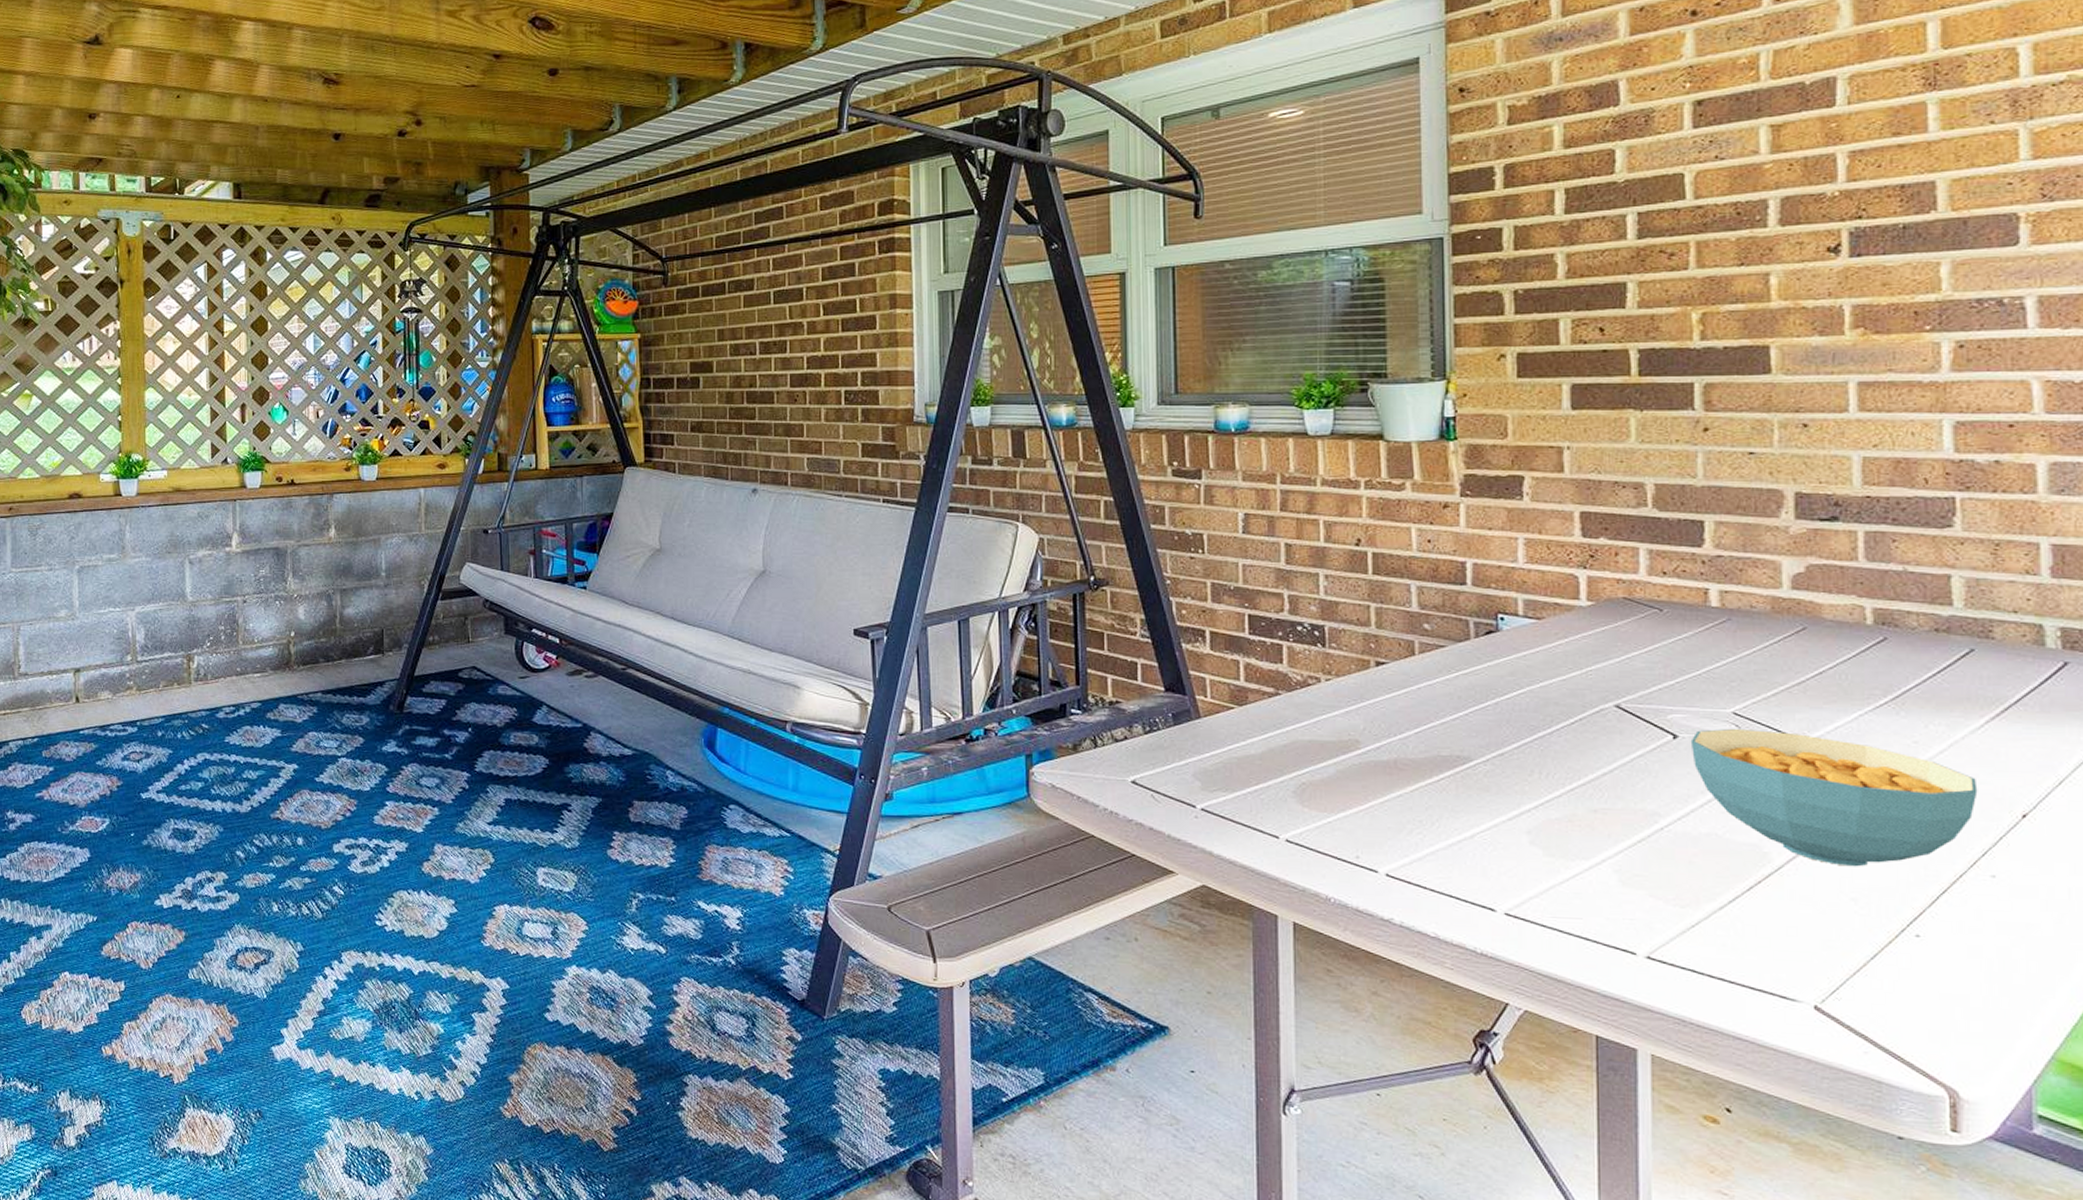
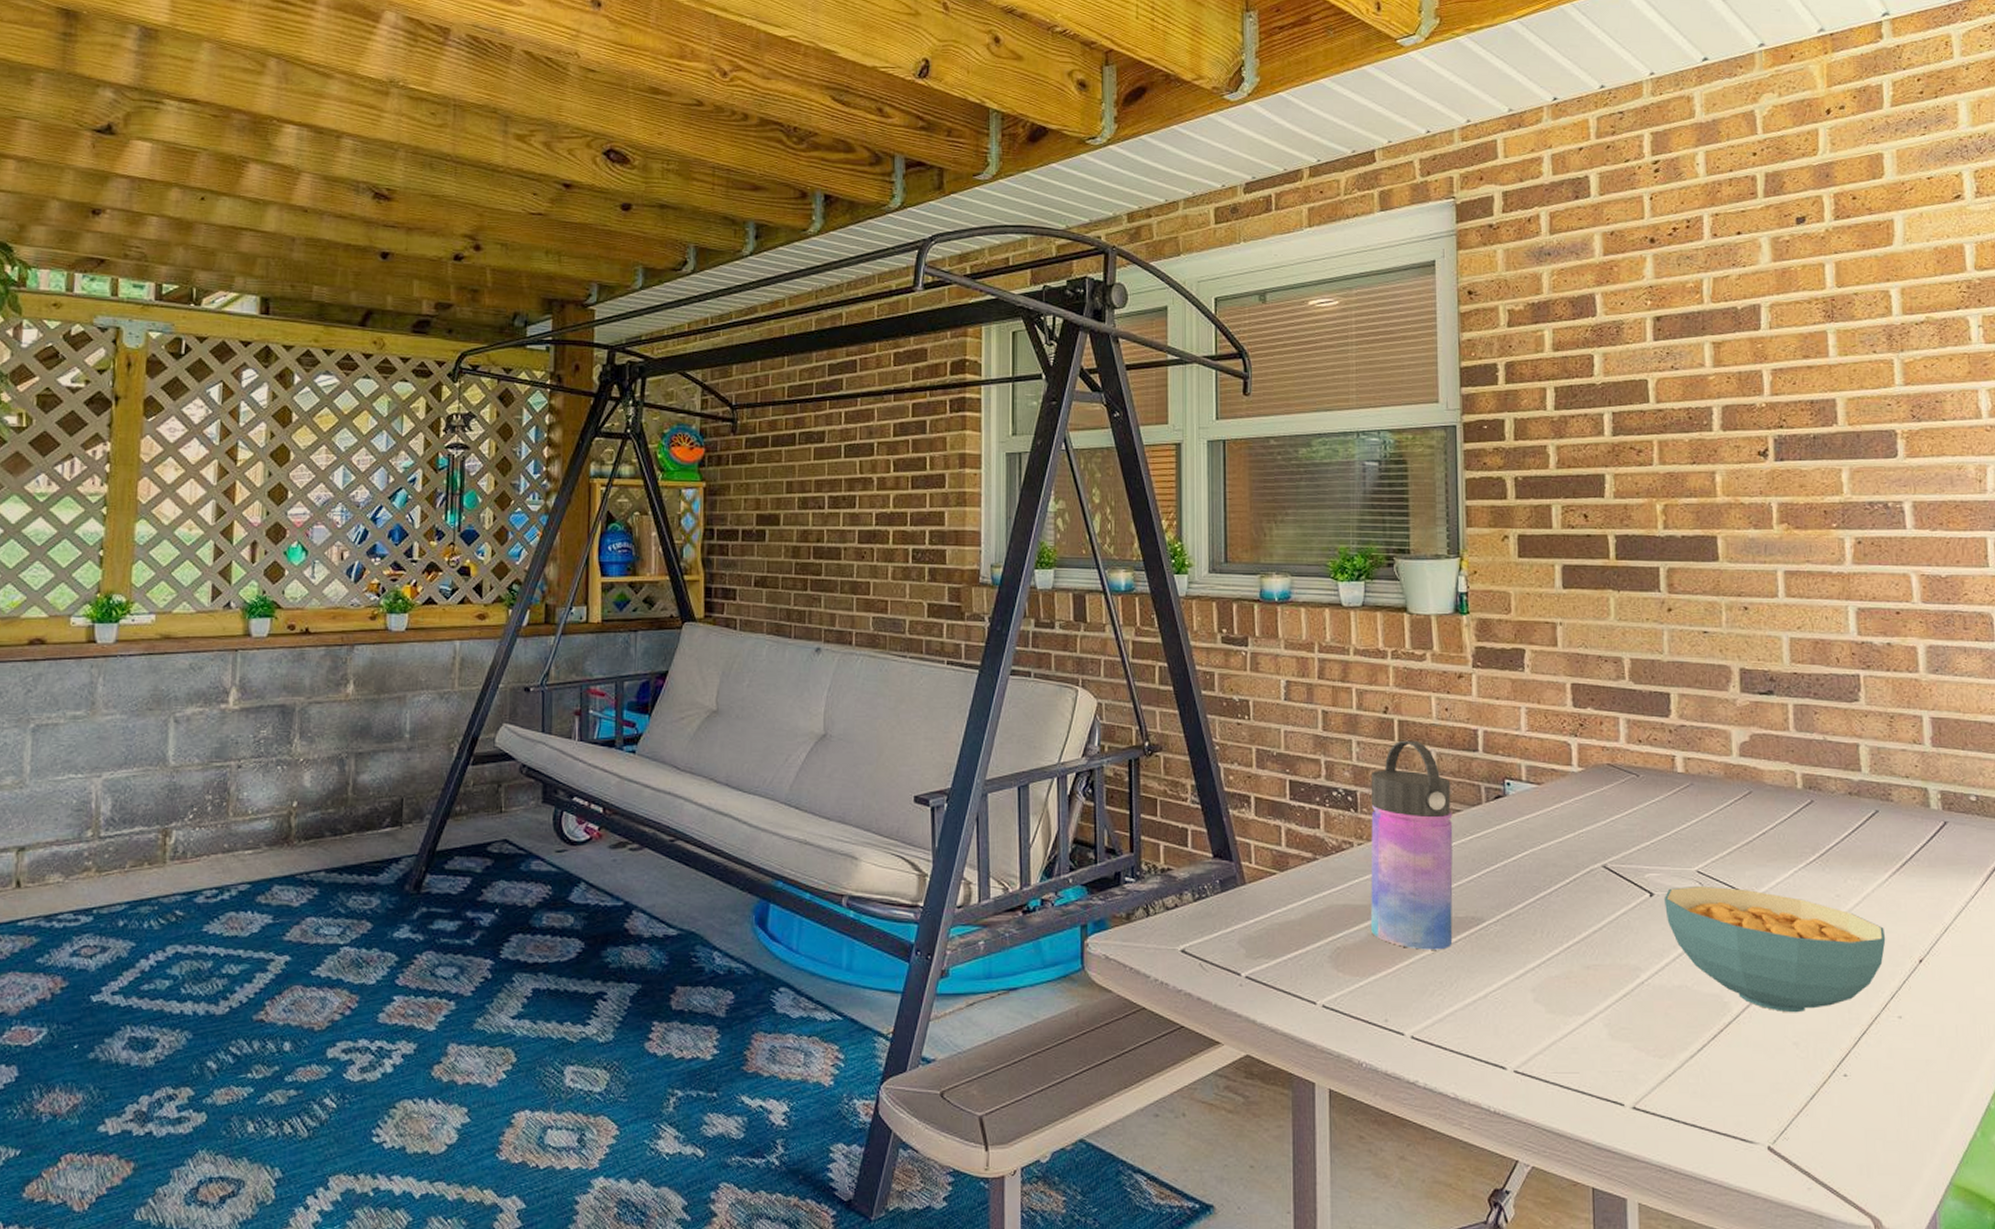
water bottle: none [1339,573,1436,788] -> present [1370,740,1453,950]

